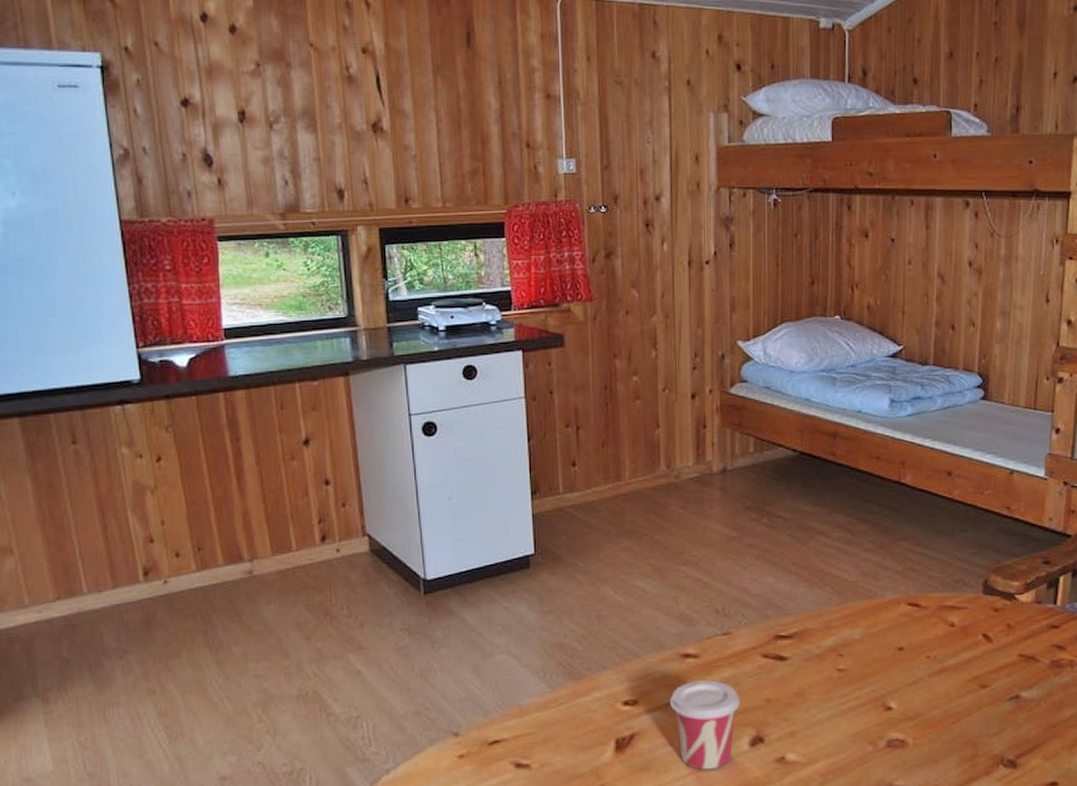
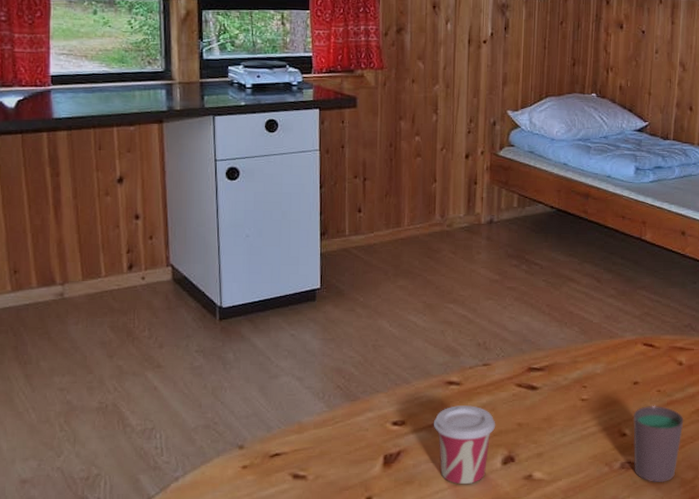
cup: none [898,673,959,763] -> present [632,405,684,483]

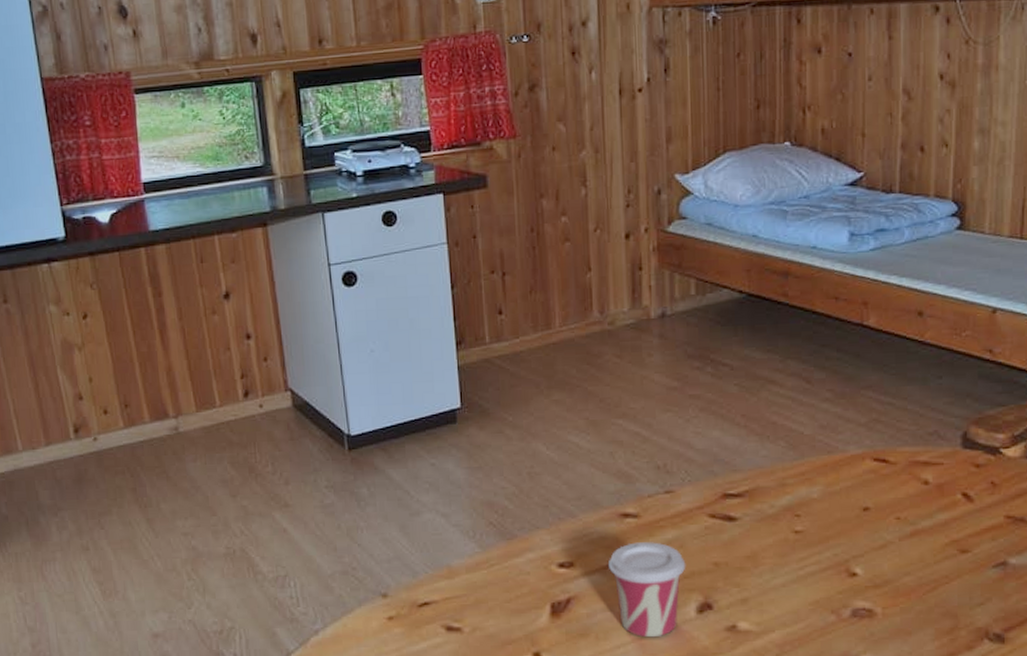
cup: present [632,405,684,483] -> none [864,536,935,635]

